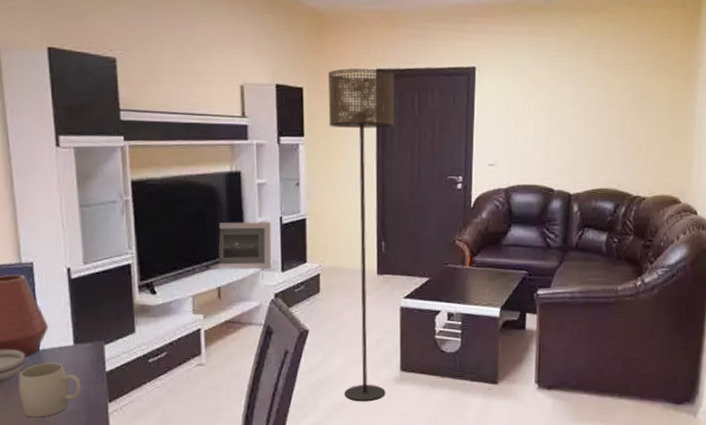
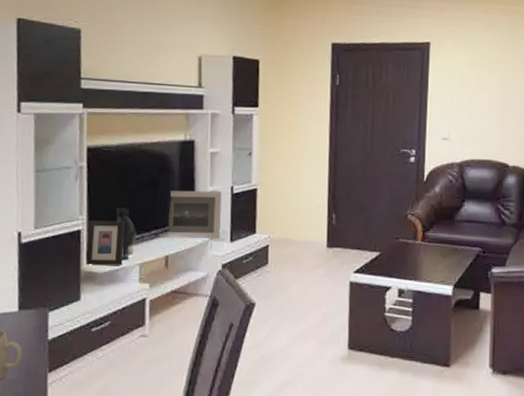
picture frame: none [138,254,175,299] -> present [86,220,125,266]
vase: none [164,241,188,293] -> present [114,208,137,261]
floor lamp: present [327,68,395,402] -> none [283,42,349,381]

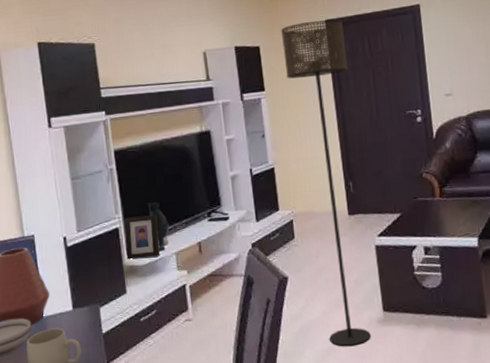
picture frame: present [160,190,222,239] -> none [190,175,246,226]
floor lamp: none [283,42,349,381] -> present [280,19,371,347]

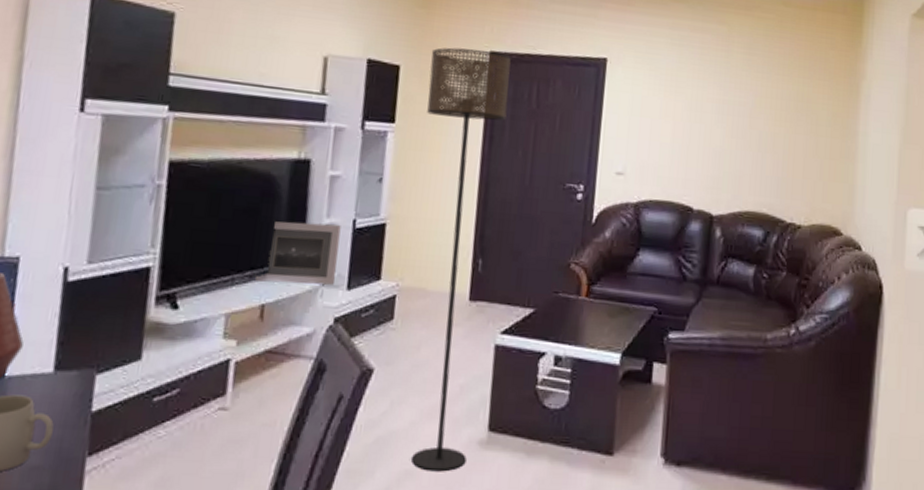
picture frame: present [124,215,160,260] -> none [153,255,211,315]
vase: present [146,202,170,252] -> none [196,240,226,309]
picture frame: none [190,175,246,226] -> present [256,221,341,285]

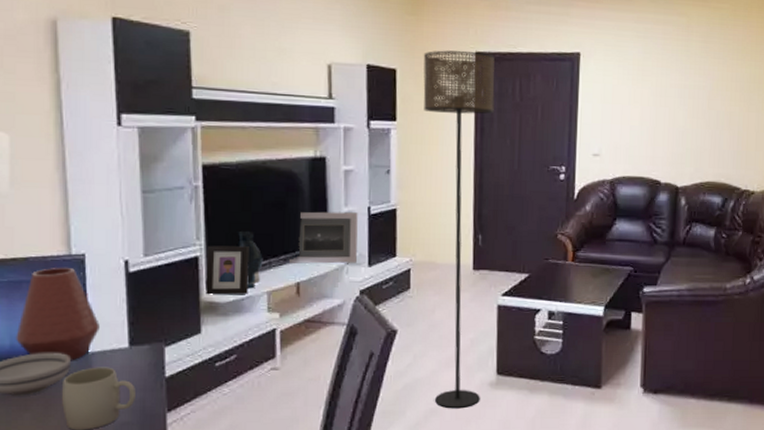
picture frame: none [153,255,211,315] -> present [206,245,249,295]
vase: none [196,240,226,309] -> present [237,231,263,289]

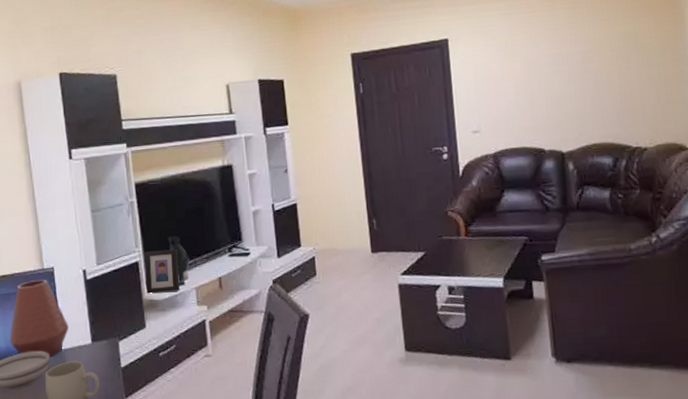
picture frame: present [290,211,358,264] -> none [211,210,267,261]
floor lamp: present [423,50,495,409] -> none [305,53,392,386]

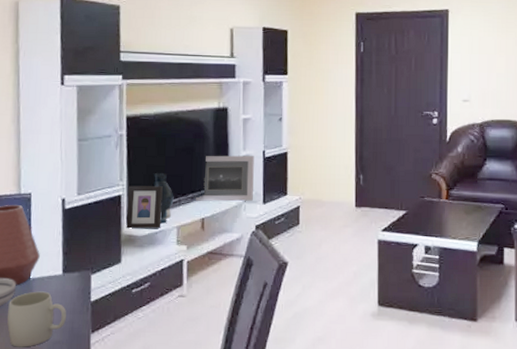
picture frame: none [211,210,267,261] -> present [196,155,254,202]

